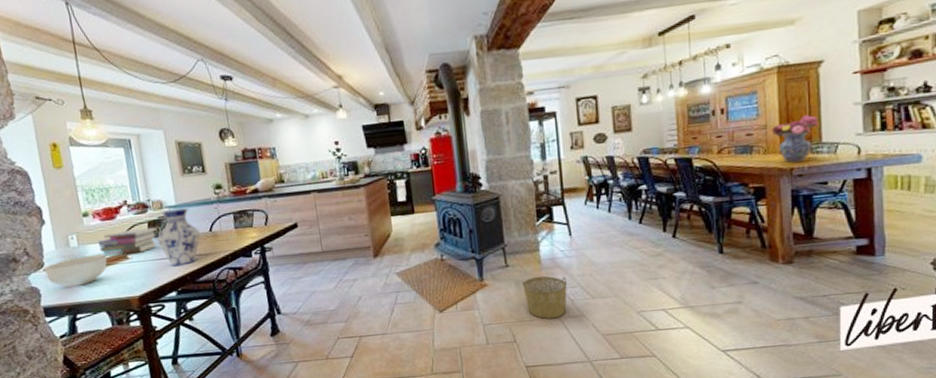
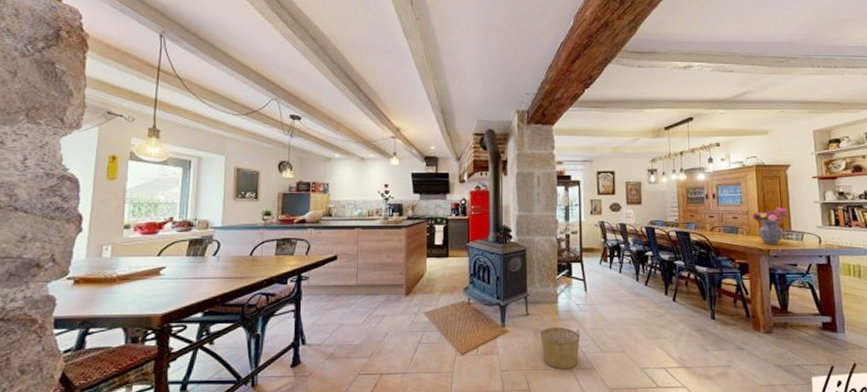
bowl: present [43,254,108,288] -> none [67,268,138,300]
books: present [98,227,157,258] -> none [133,245,197,272]
vase: present [157,208,200,267] -> none [195,230,239,287]

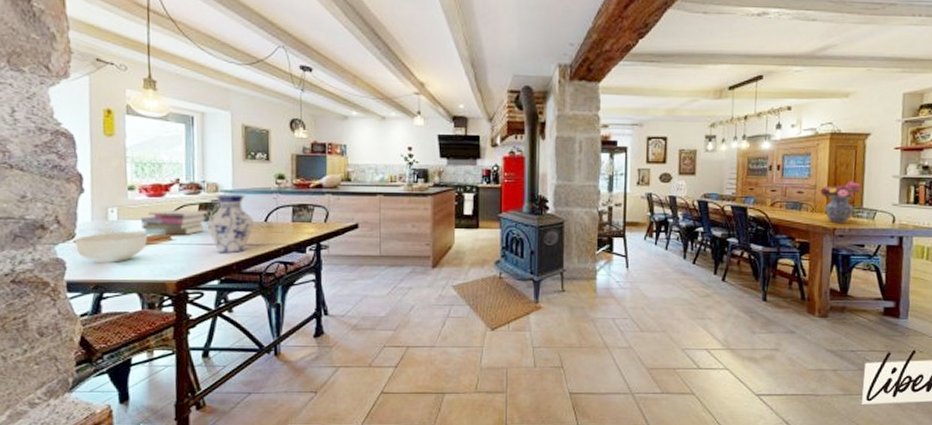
bowl: none [67,268,138,300] -> present [74,231,148,264]
books: none [133,245,197,272] -> present [141,209,208,236]
vase: none [195,230,239,287] -> present [206,194,254,254]
basket: present [540,326,581,370] -> none [576,304,620,348]

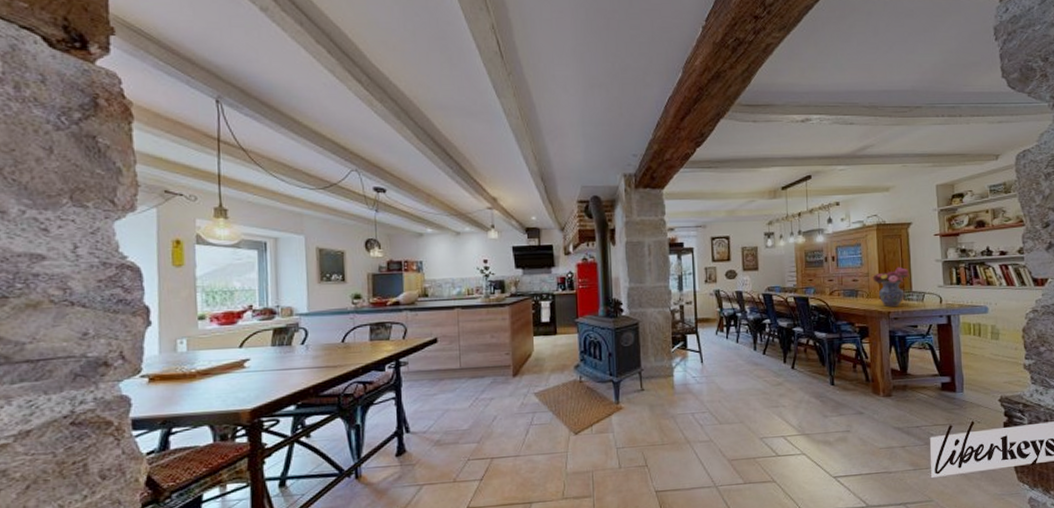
bowl: present [74,231,148,264] -> none [140,361,220,398]
books: present [141,209,208,236] -> none [212,335,282,365]
vase: present [206,194,254,254] -> none [281,316,330,378]

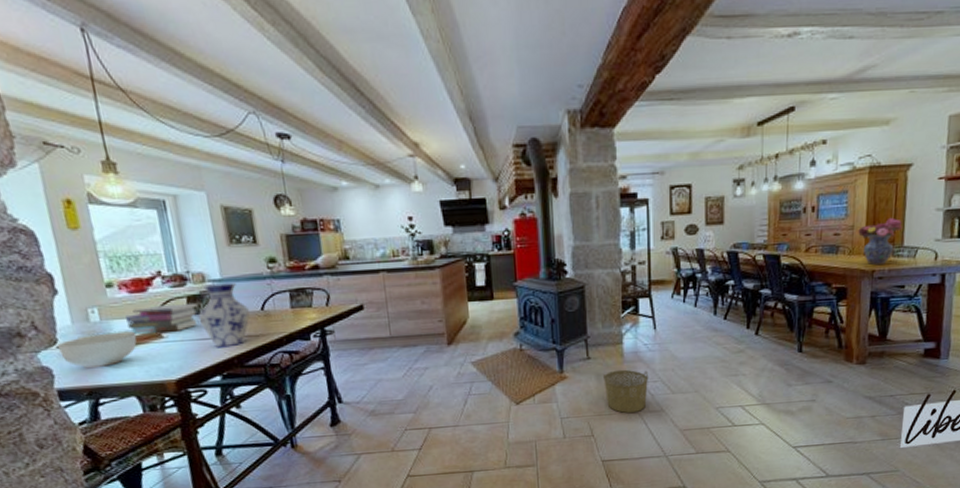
bowl: none [140,361,220,398] -> present [56,331,137,369]
books: none [212,335,282,365] -> present [126,303,198,335]
vase: none [281,316,330,378] -> present [198,283,250,348]
basket: none [656,400,698,444] -> present [603,369,649,414]

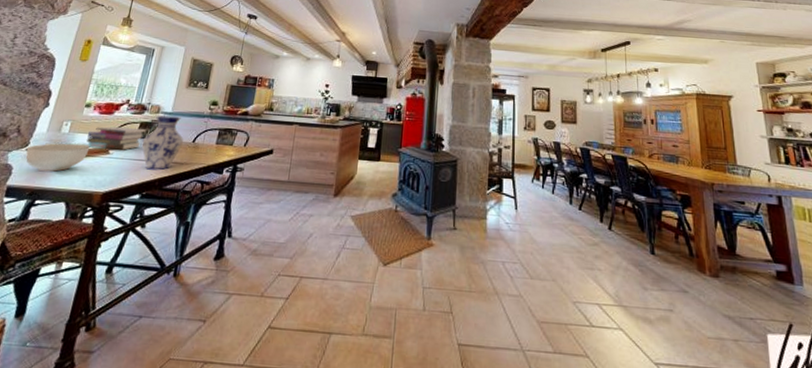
basket: present [603,369,649,414] -> none [466,245,509,295]
flower arrangement: present [858,217,903,266] -> none [694,138,734,180]

